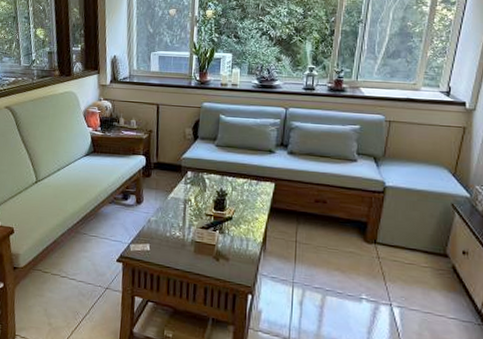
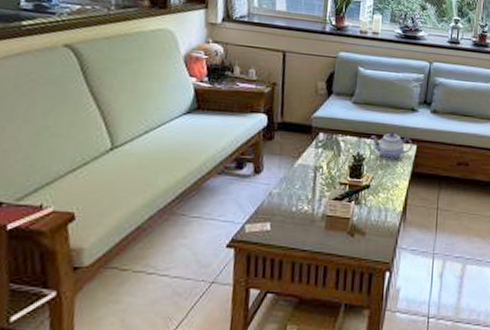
teapot: none [232,170,271,196] -> present [371,131,412,160]

